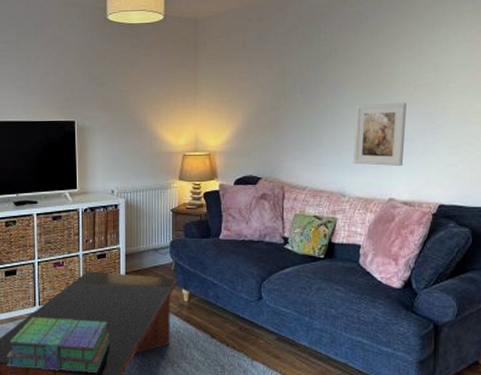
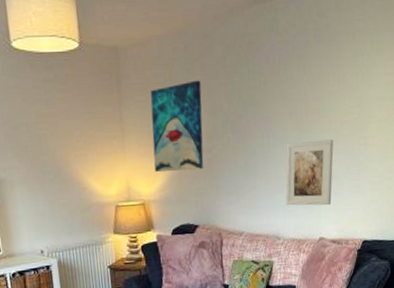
wall art: none [222,46,272,127] -> present [150,80,204,173]

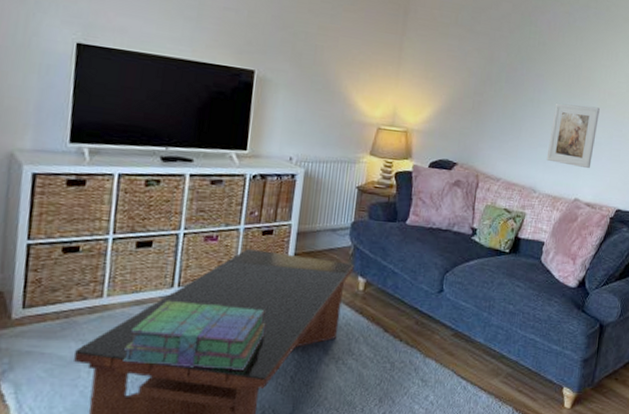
wall art: present [150,80,204,173] -> none [424,27,484,110]

